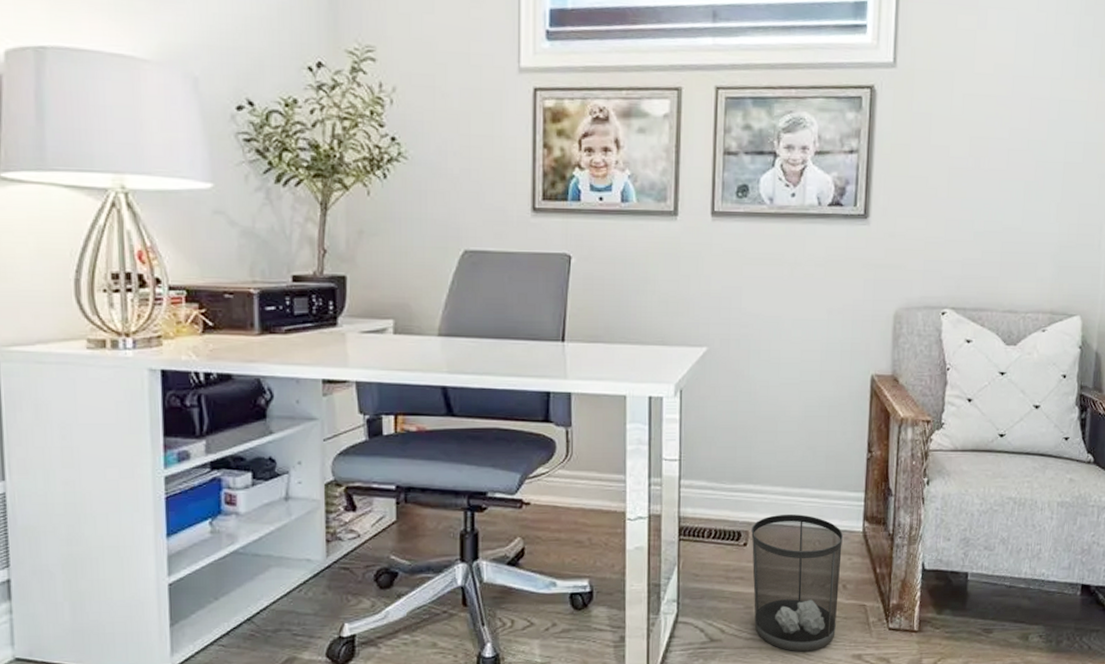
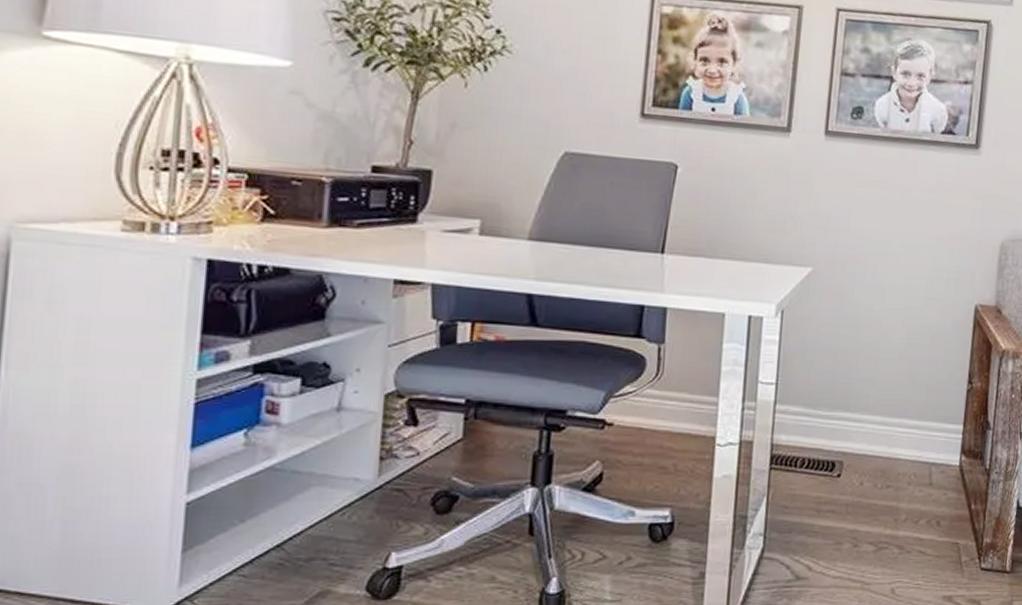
waste bin: present [751,514,844,652] -> none [843,444,940,592]

